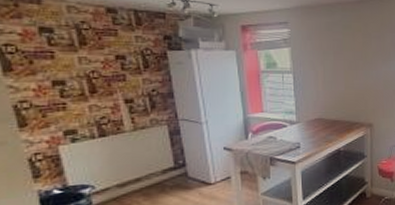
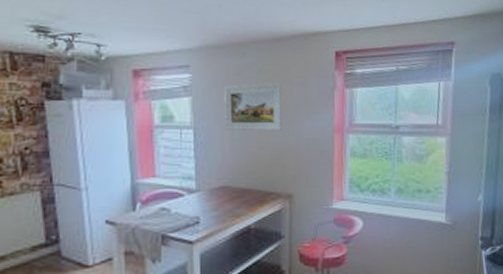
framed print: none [317,36,364,74] -> present [225,82,282,130]

